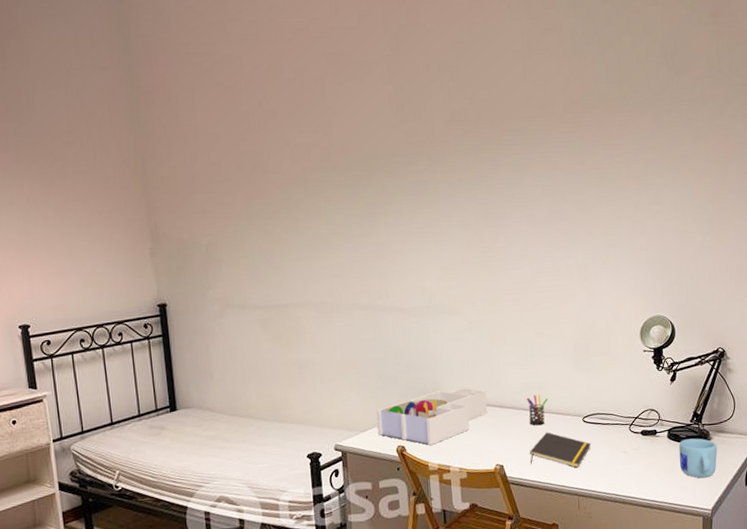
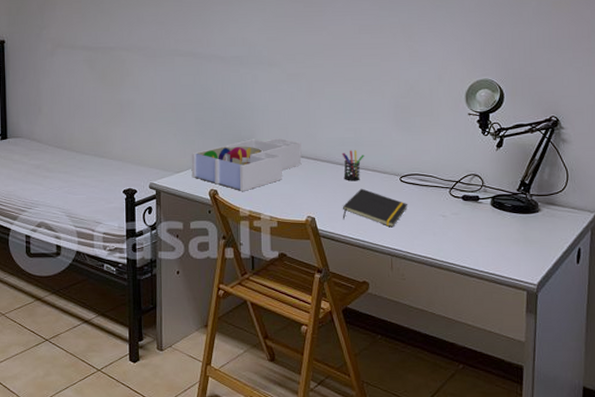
mug: present [679,438,718,478] -> none [503,208,546,251]

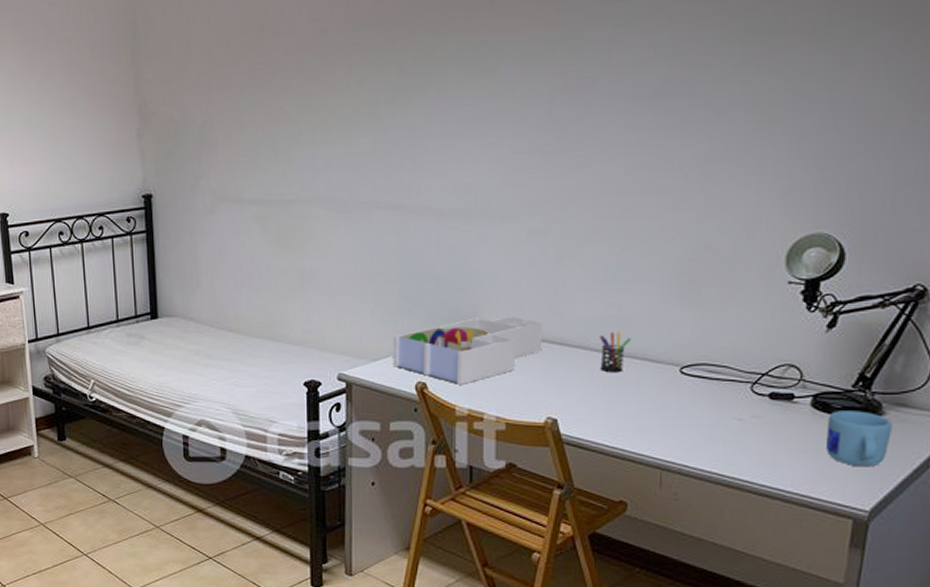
notepad: present [342,188,408,228] -> none [595,382,690,433]
mug: none [503,208,546,251] -> present [826,411,892,467]

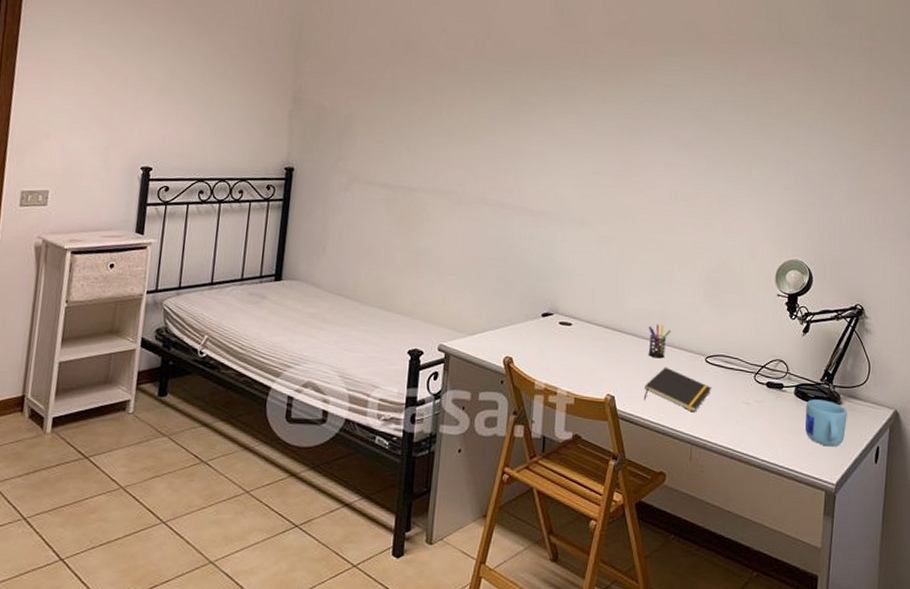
desk organizer: present [392,315,543,384] -> none [486,303,607,361]
notepad: none [595,382,690,433] -> present [643,367,712,413]

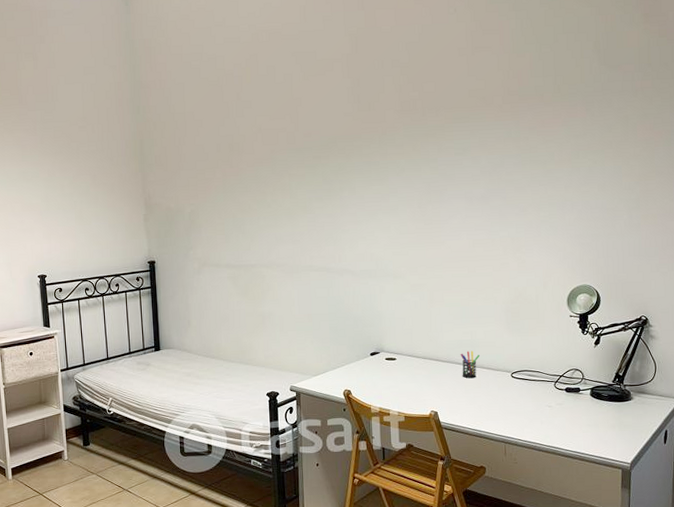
notepad: present [643,367,712,413] -> none [461,384,519,418]
mug: present [806,399,847,447] -> none [601,397,638,434]

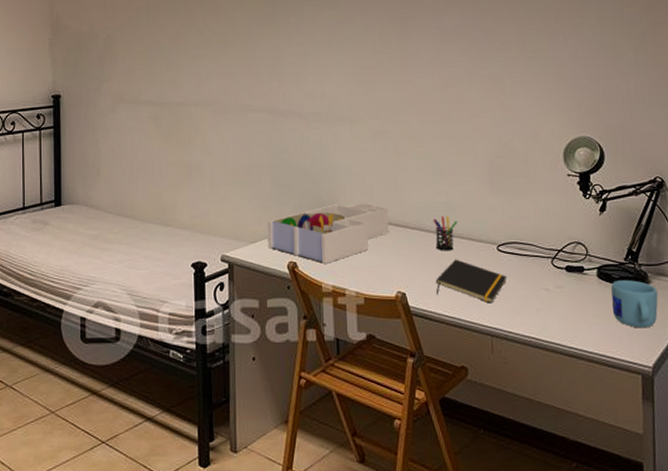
desk organizer: none [326,341,425,391] -> present [267,202,390,264]
notepad: none [461,384,519,418] -> present [435,259,508,304]
mug: none [601,397,638,434] -> present [611,280,658,328]

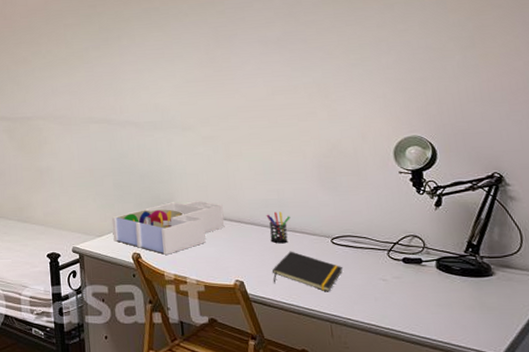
mug: present [611,280,658,328] -> none [452,271,504,318]

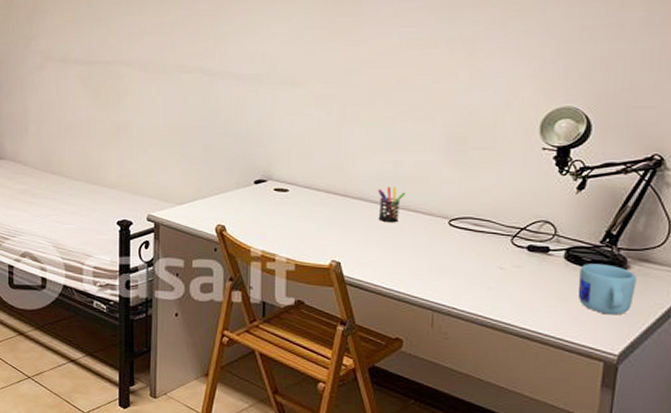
desk organizer: present [111,200,225,255] -> none [196,168,328,228]
notepad: present [271,251,343,292] -> none [374,231,458,279]
mug: none [452,271,504,318] -> present [579,263,637,315]

